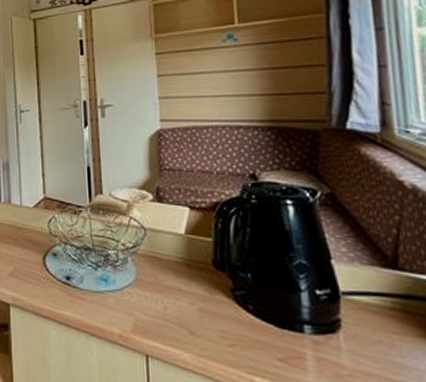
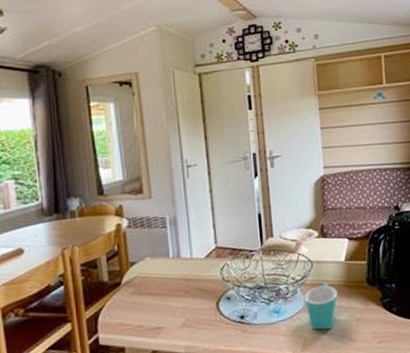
mug: none [135,256,176,315] -> present [304,282,338,330]

